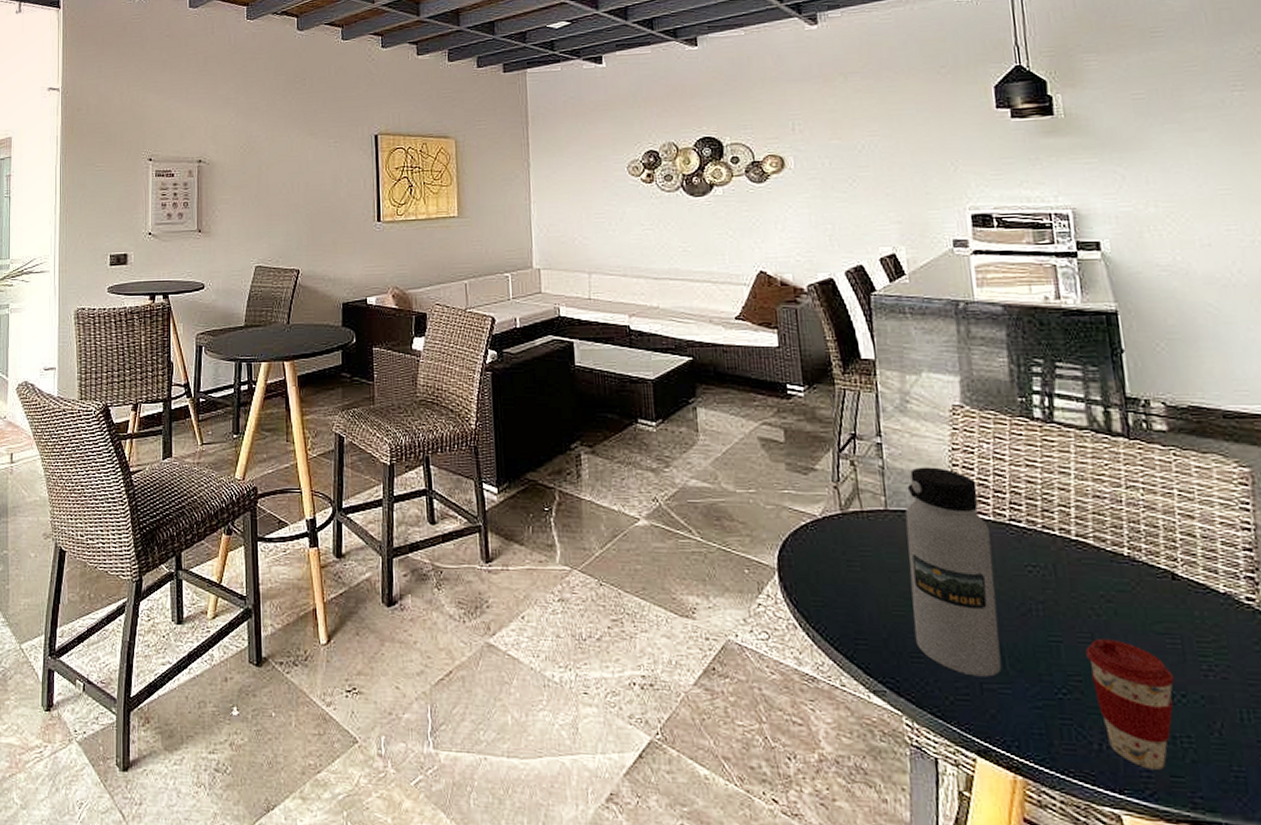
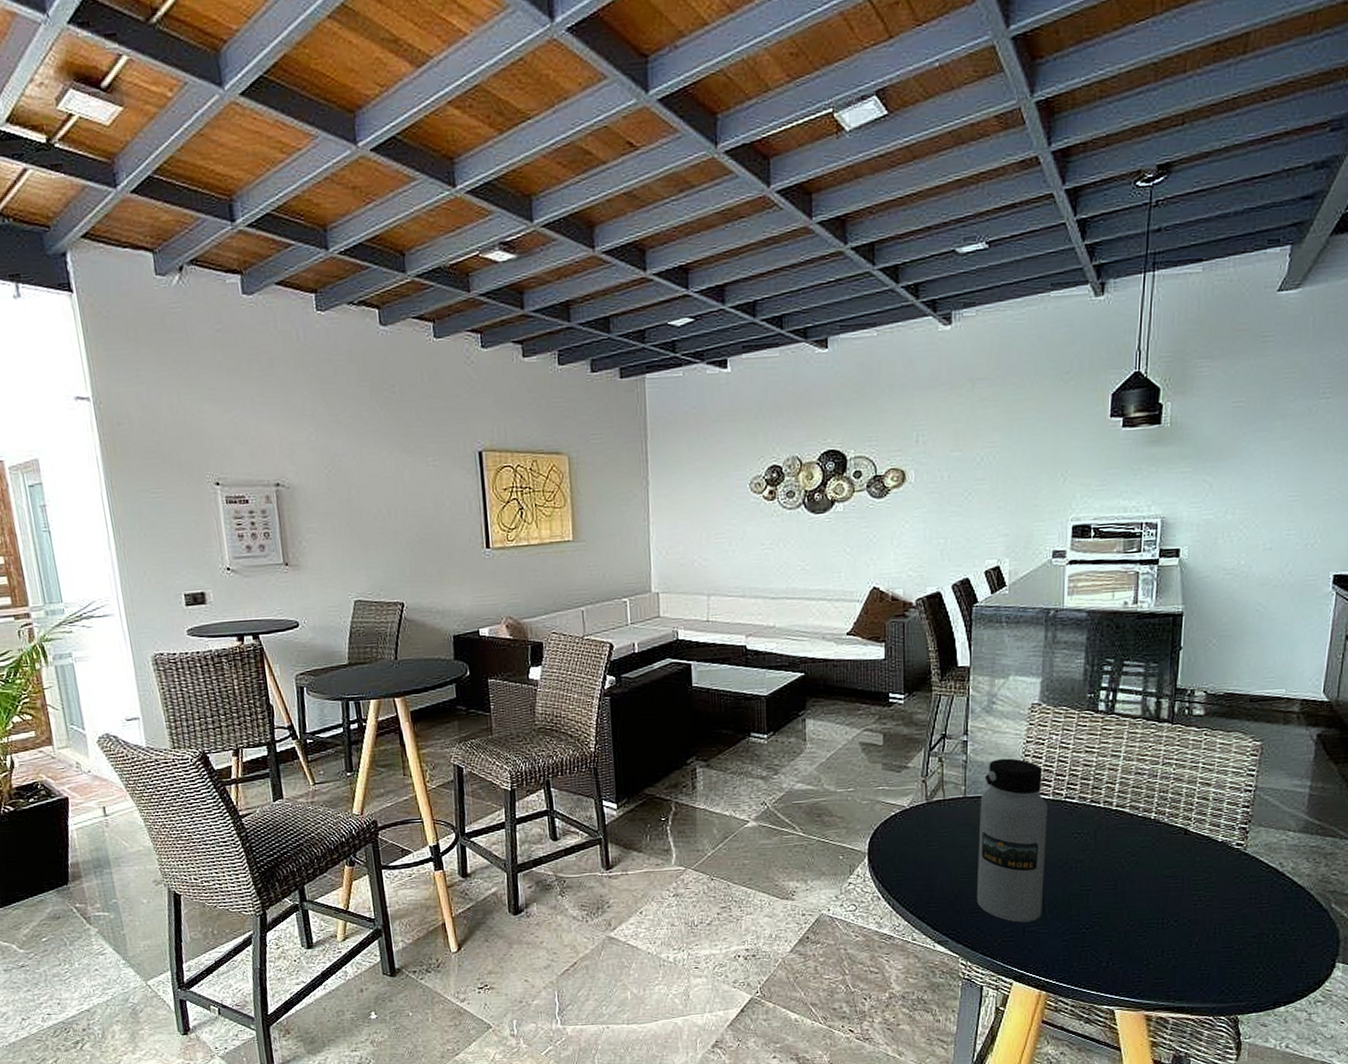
coffee cup: present [1086,638,1175,770] -> none [1109,884,1172,976]

